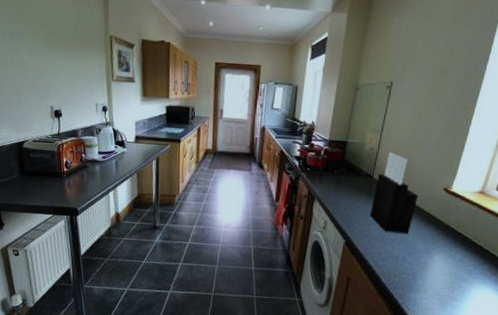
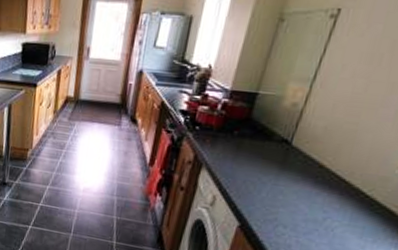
knife block: present [369,152,419,234] -> none [279,110,361,225]

